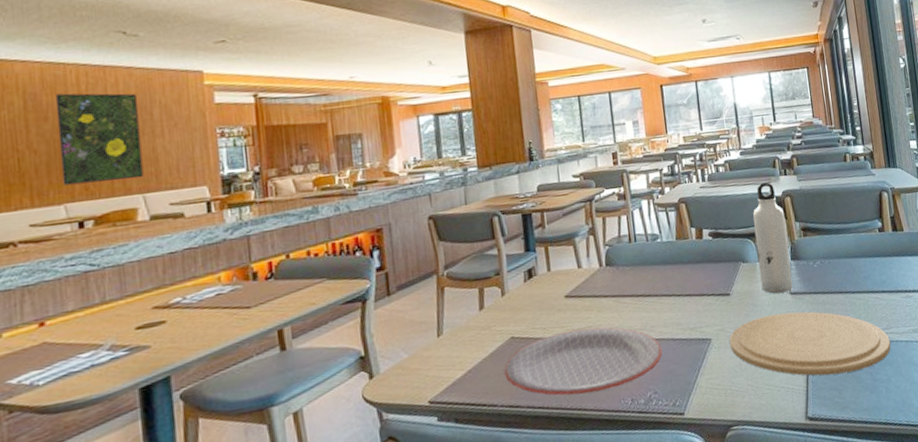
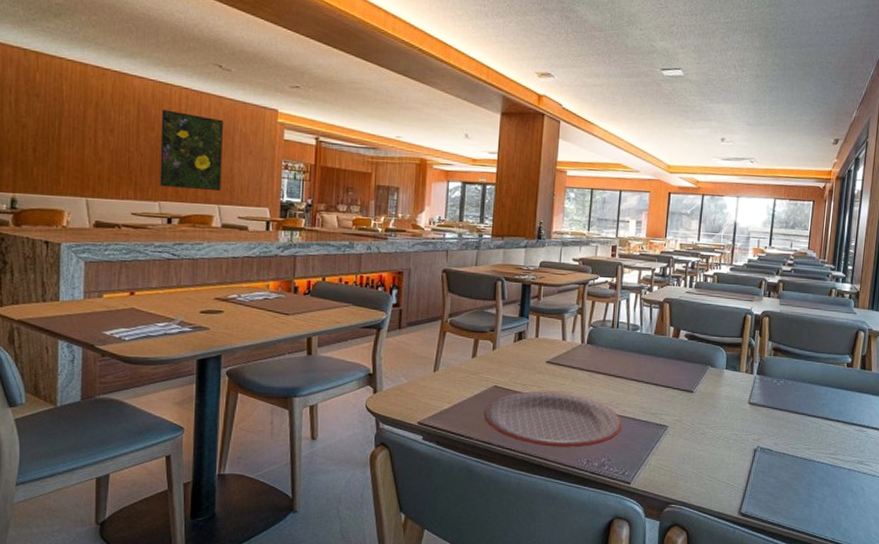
plate: present [729,311,891,376] -> none [684,418,834,484]
water bottle: present [753,182,793,294] -> none [723,300,760,401]

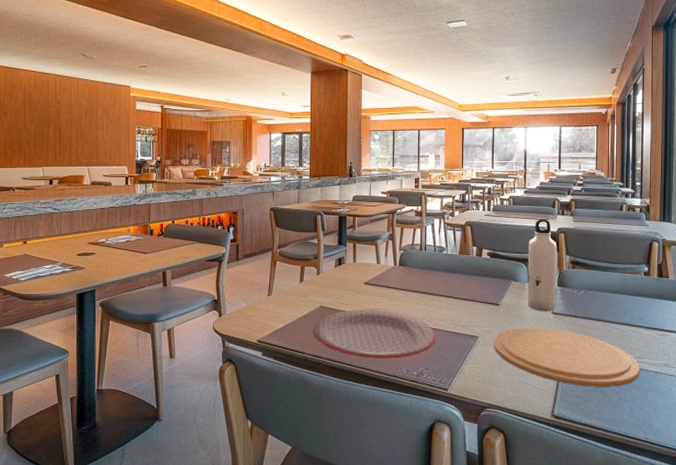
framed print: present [159,109,223,192] -> none [41,94,89,156]
plate: none [684,418,834,484] -> present [494,328,640,387]
water bottle: none [723,300,760,401] -> present [528,219,557,311]

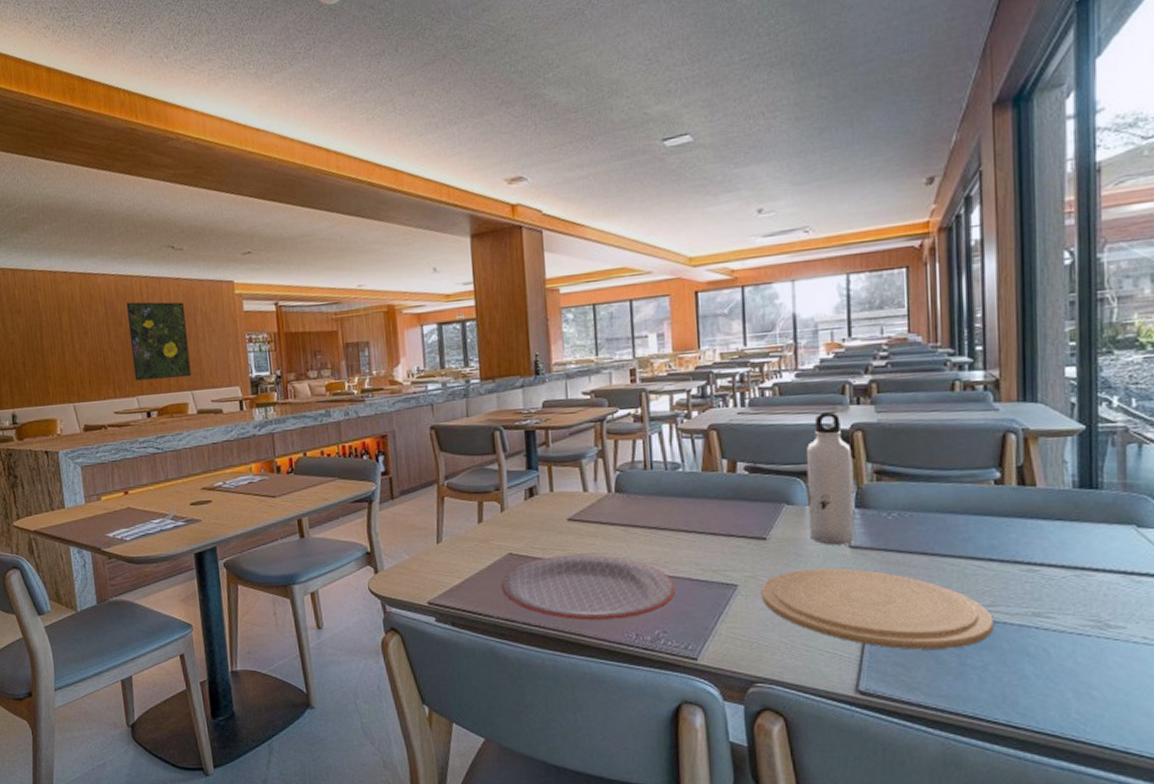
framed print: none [41,94,89,156] -> present [126,302,191,381]

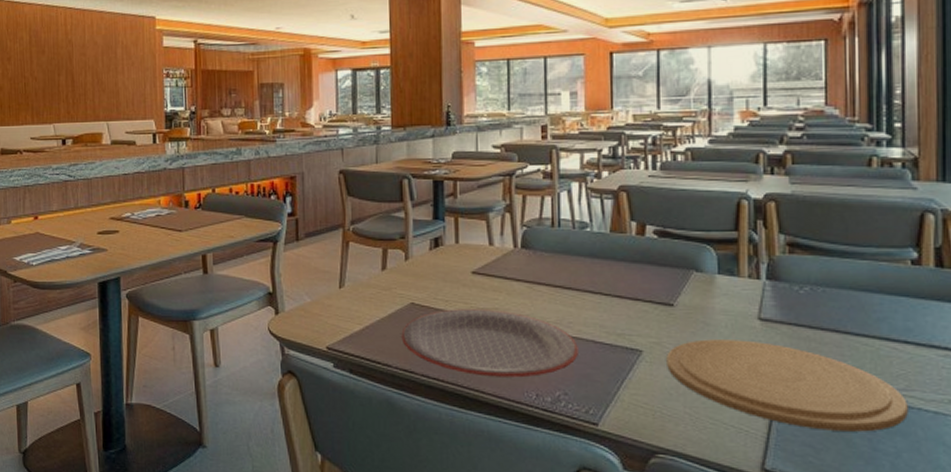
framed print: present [126,302,191,381] -> none [50,32,108,108]
water bottle: present [806,412,855,545] -> none [717,180,765,316]

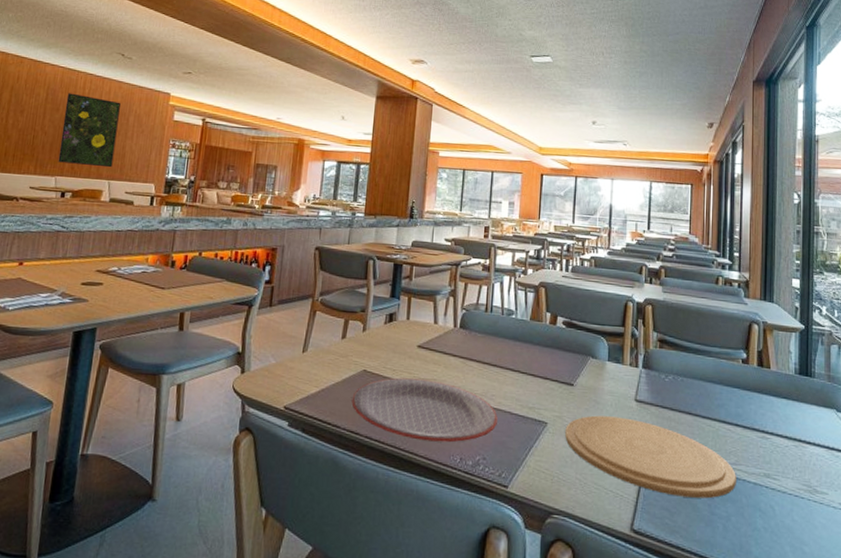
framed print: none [50,32,108,108] -> present [58,93,121,168]

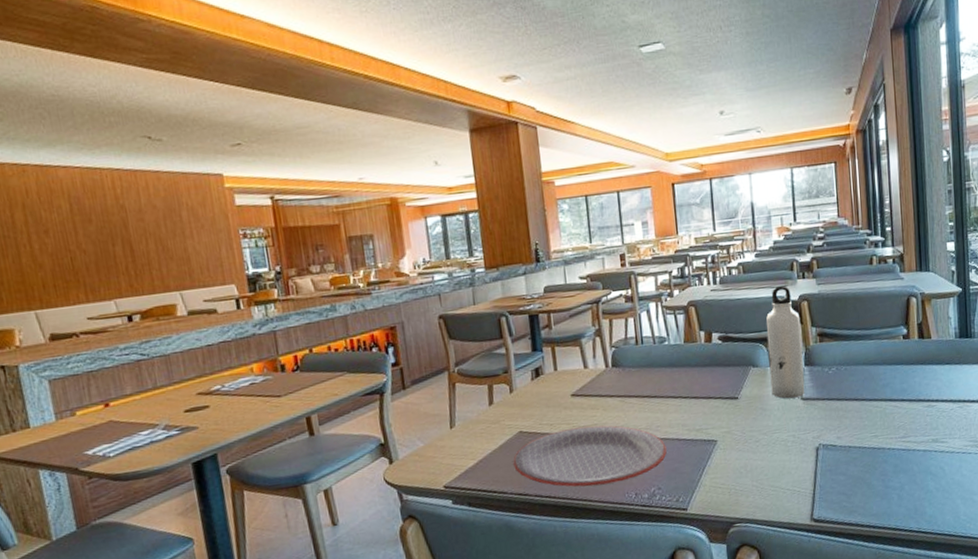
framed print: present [58,93,121,168] -> none [95,196,179,283]
plate: present [565,415,736,499] -> none [736,417,907,481]
water bottle: none [607,286,643,398] -> present [766,285,805,399]

